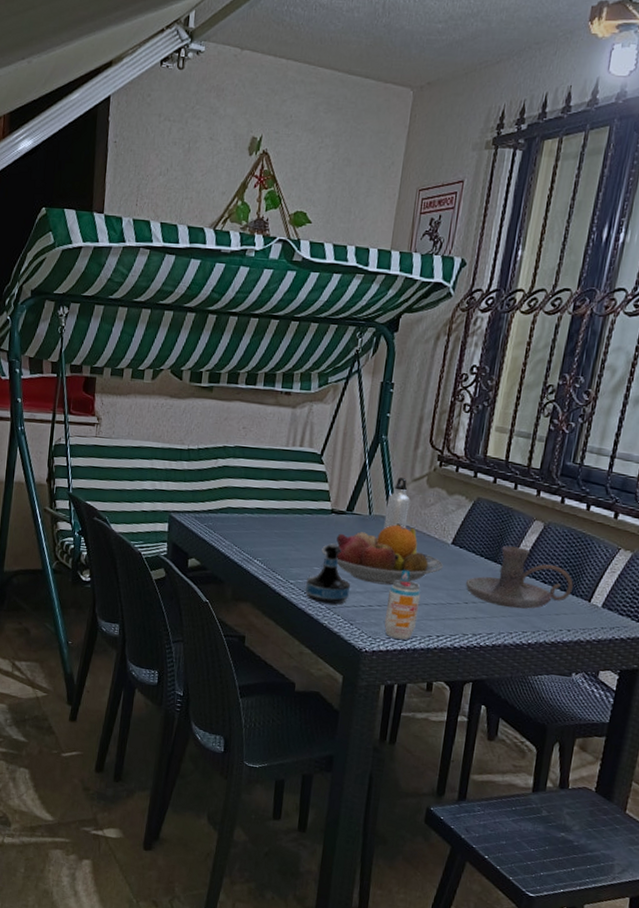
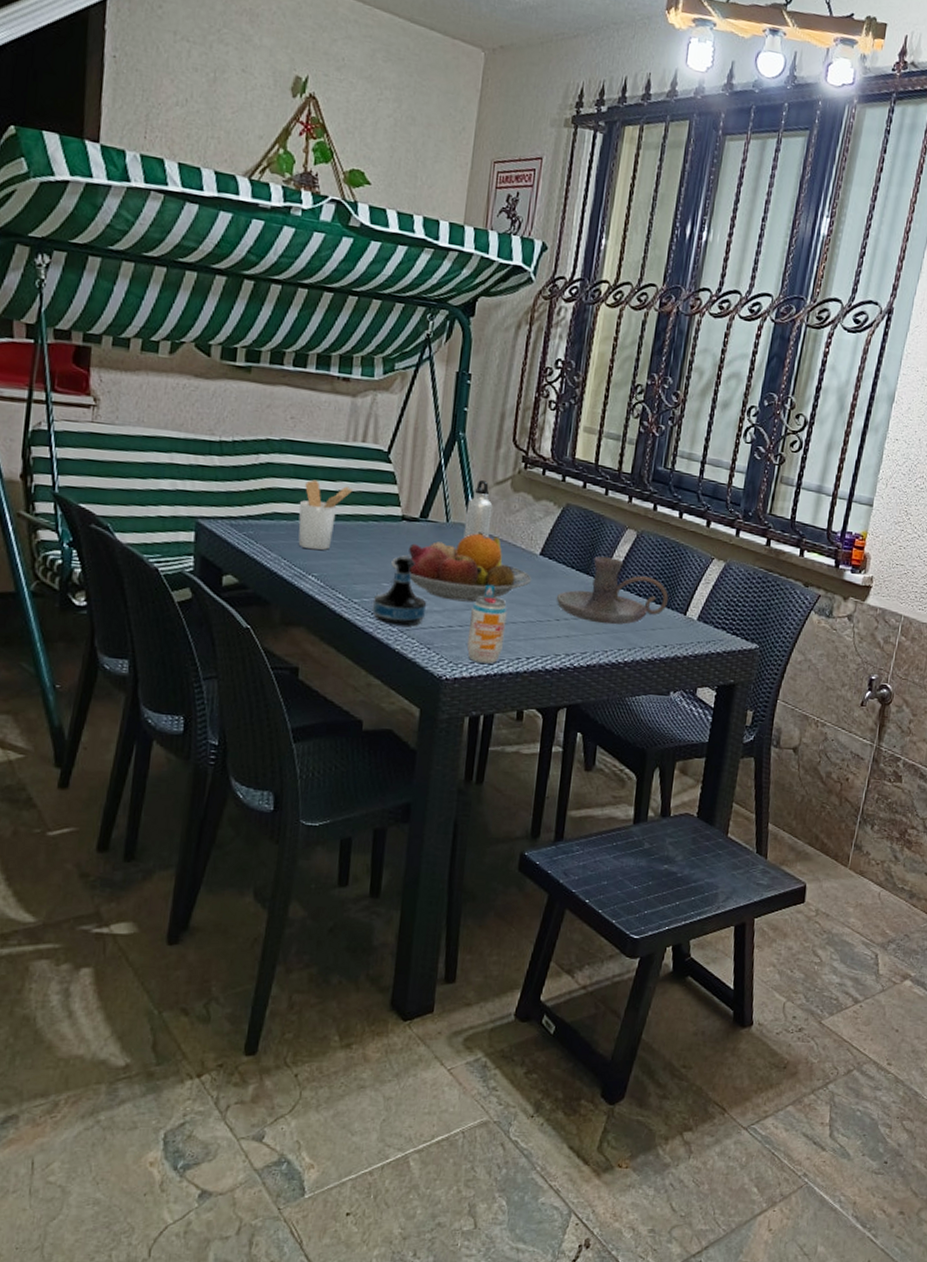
utensil holder: none [247,479,292,539] -> present [298,479,354,551]

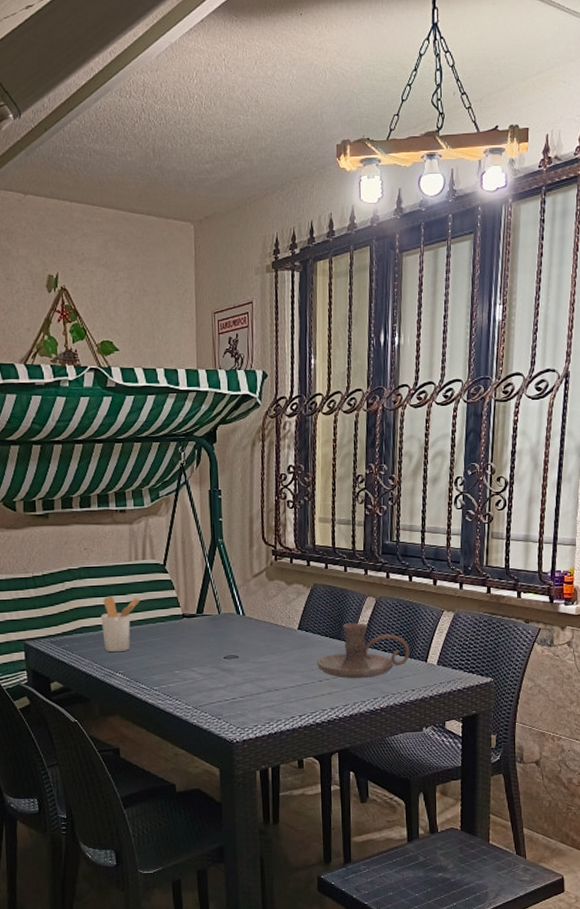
tequila bottle: present [371,556,427,626] -> none [169,647,213,704]
fruit bowl: present [391,532,531,603] -> none [179,618,294,677]
water bottle: present [463,480,493,539] -> none [233,575,255,625]
beverage can: present [466,584,508,664] -> none [249,659,279,725]

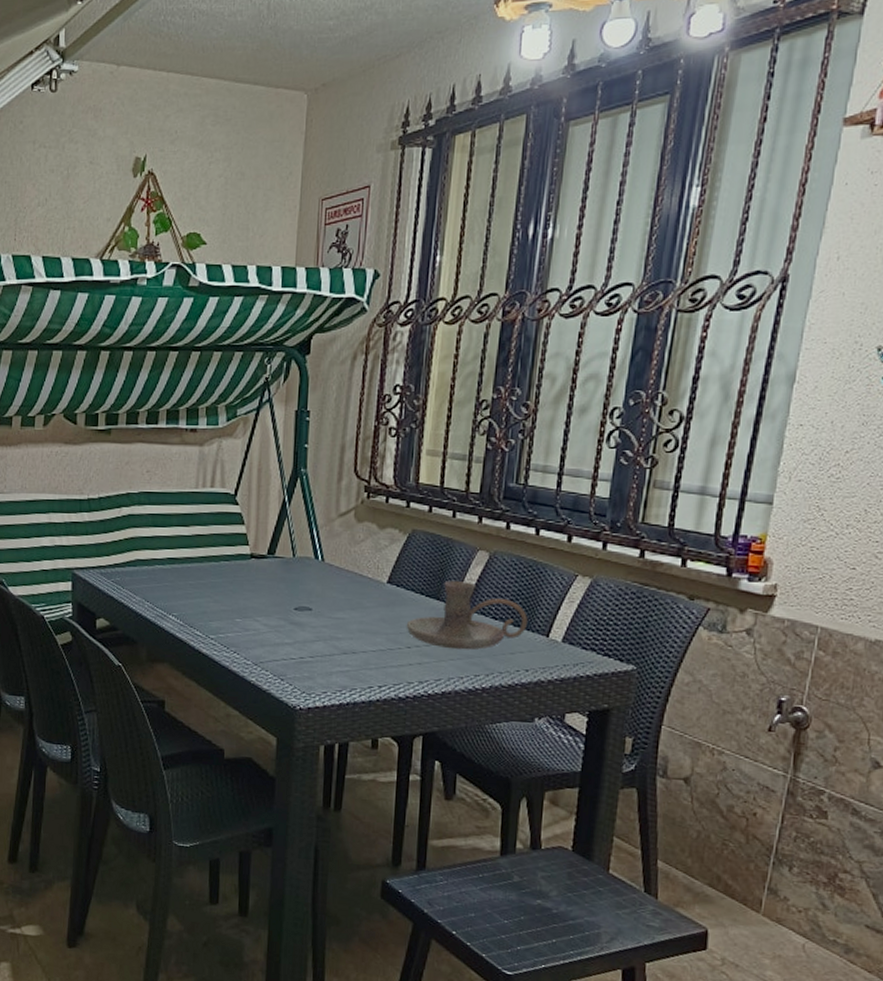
utensil holder: present [100,596,141,653] -> none [157,526,205,592]

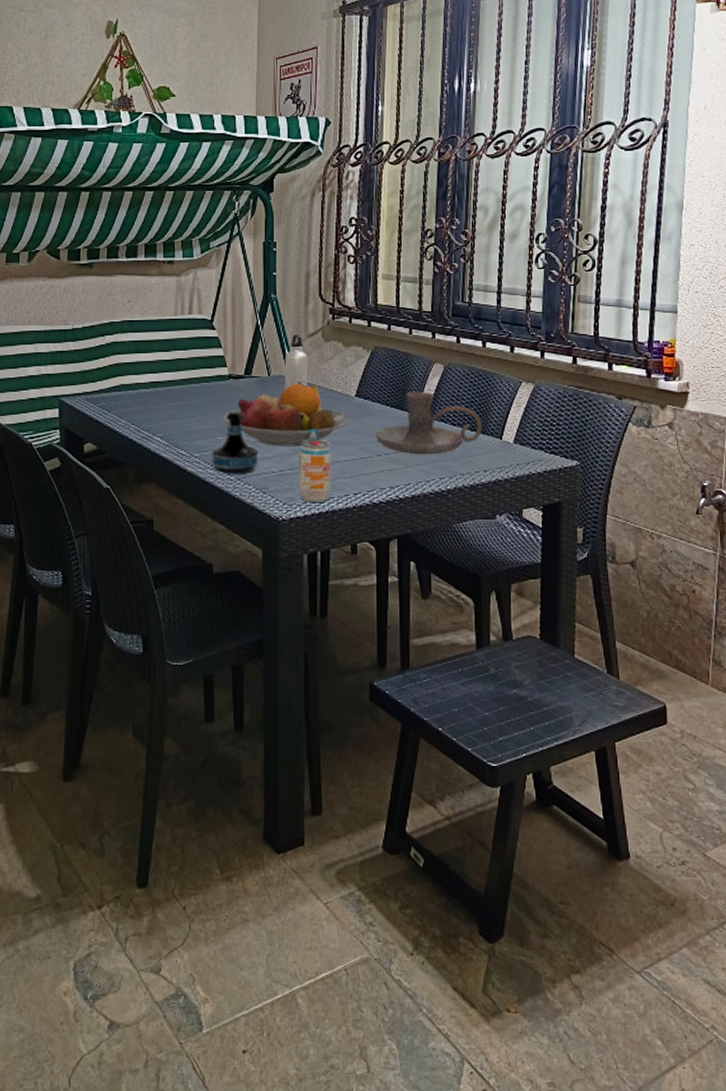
tequila bottle: none [227,593,278,659] -> present [211,411,259,474]
fruit bowl: none [243,564,379,634] -> present [224,381,350,447]
water bottle: none [310,514,337,572] -> present [284,335,308,389]
beverage can: none [318,615,357,693] -> present [298,428,332,502]

